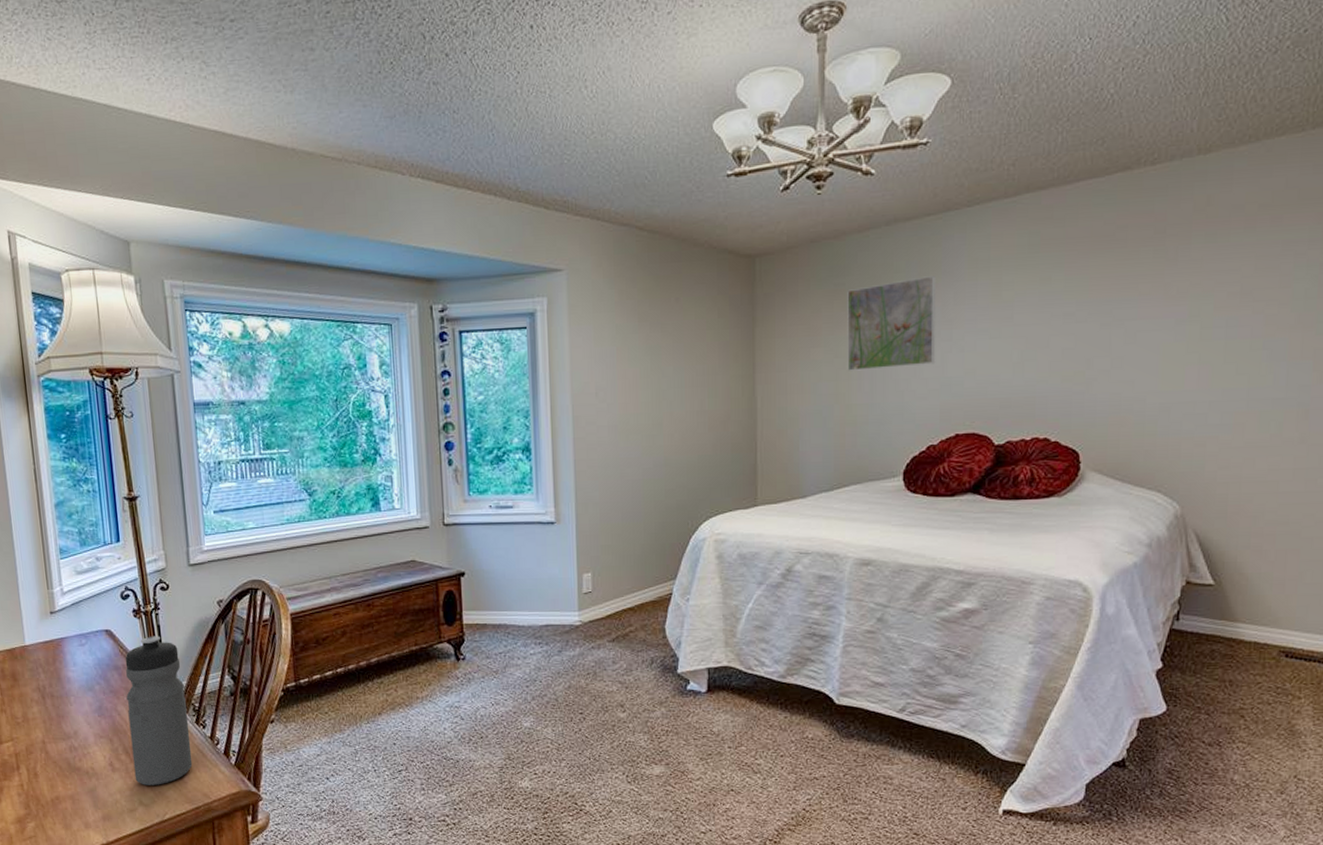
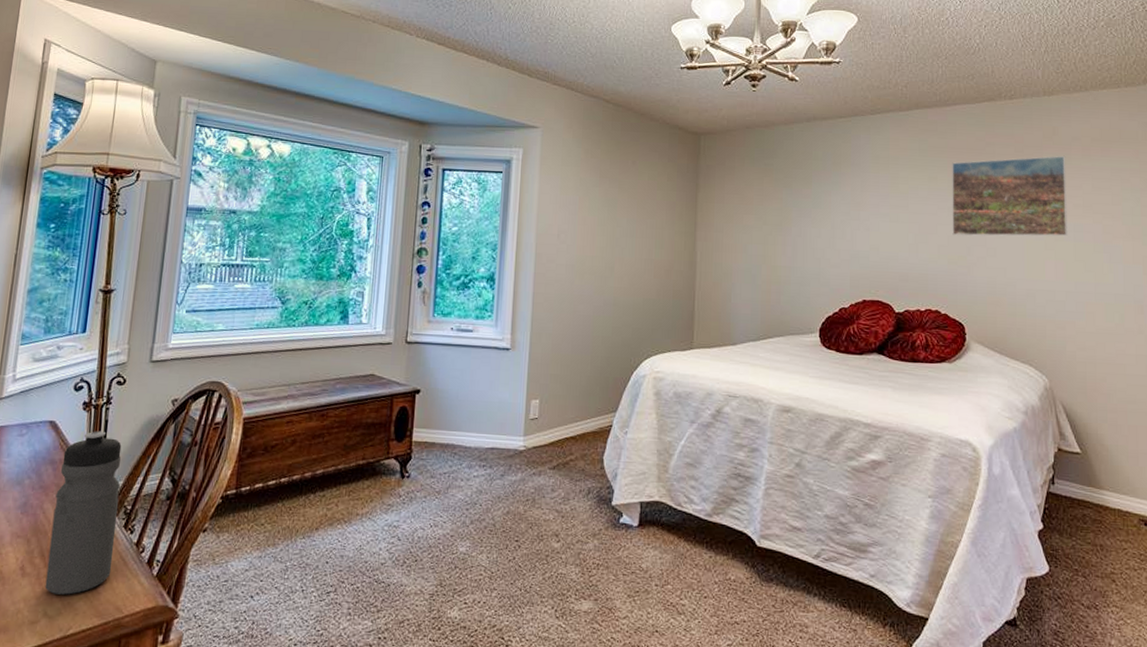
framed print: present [847,276,936,371] -> none [773,165,847,239]
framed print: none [1068,231,1222,348] -> present [952,155,1068,237]

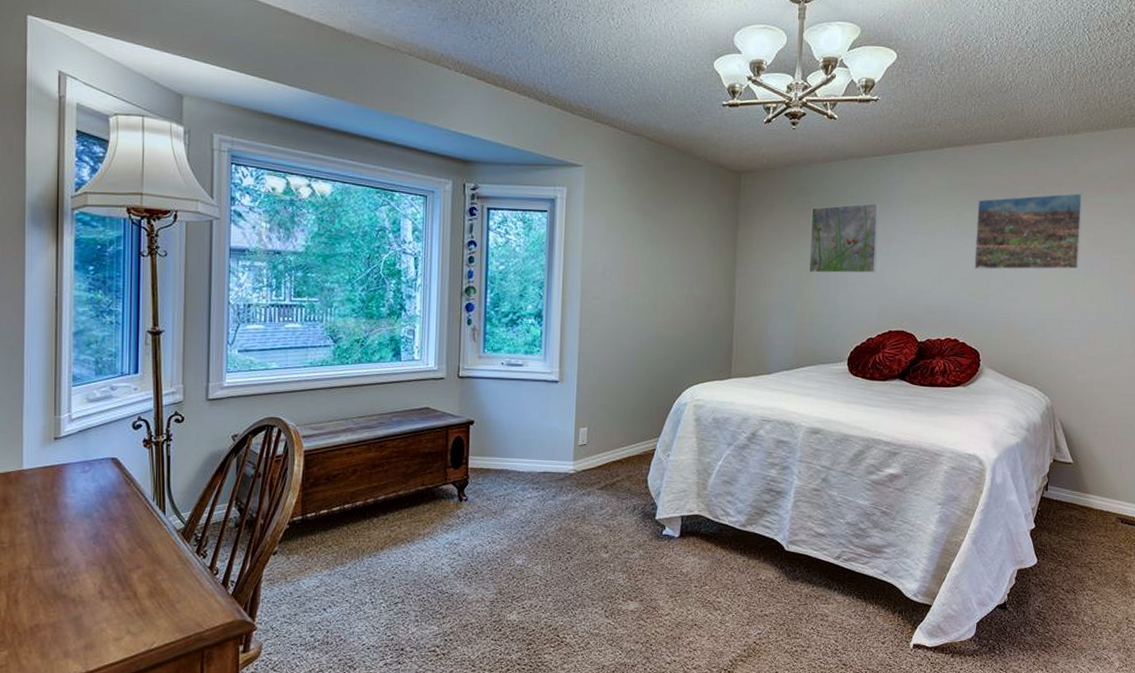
water bottle: present [45,431,122,595] -> none [125,466,189,614]
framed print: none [773,165,847,239] -> present [808,203,879,273]

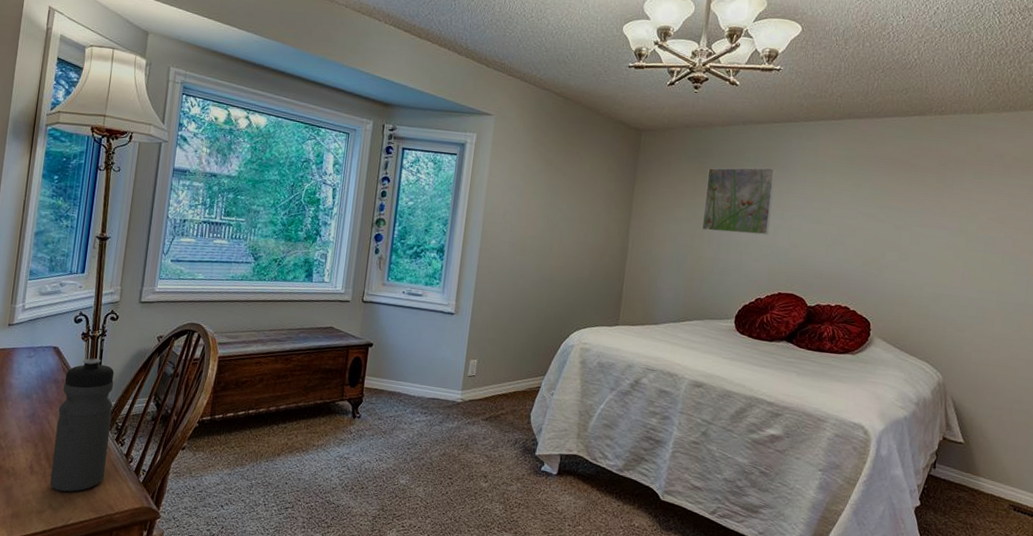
water bottle: none [125,466,189,614] -> present [49,358,114,492]
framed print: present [974,192,1083,270] -> none [869,171,987,247]

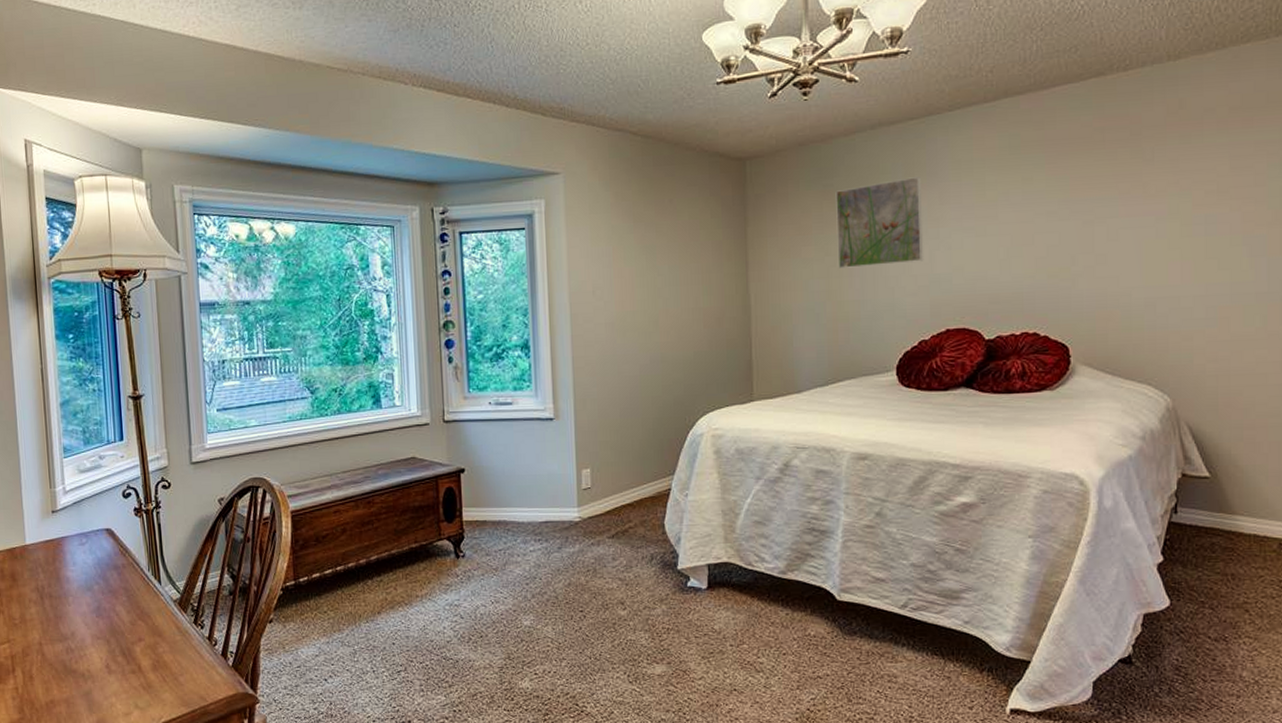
water bottle: present [49,358,114,492] -> none [125,534,190,688]

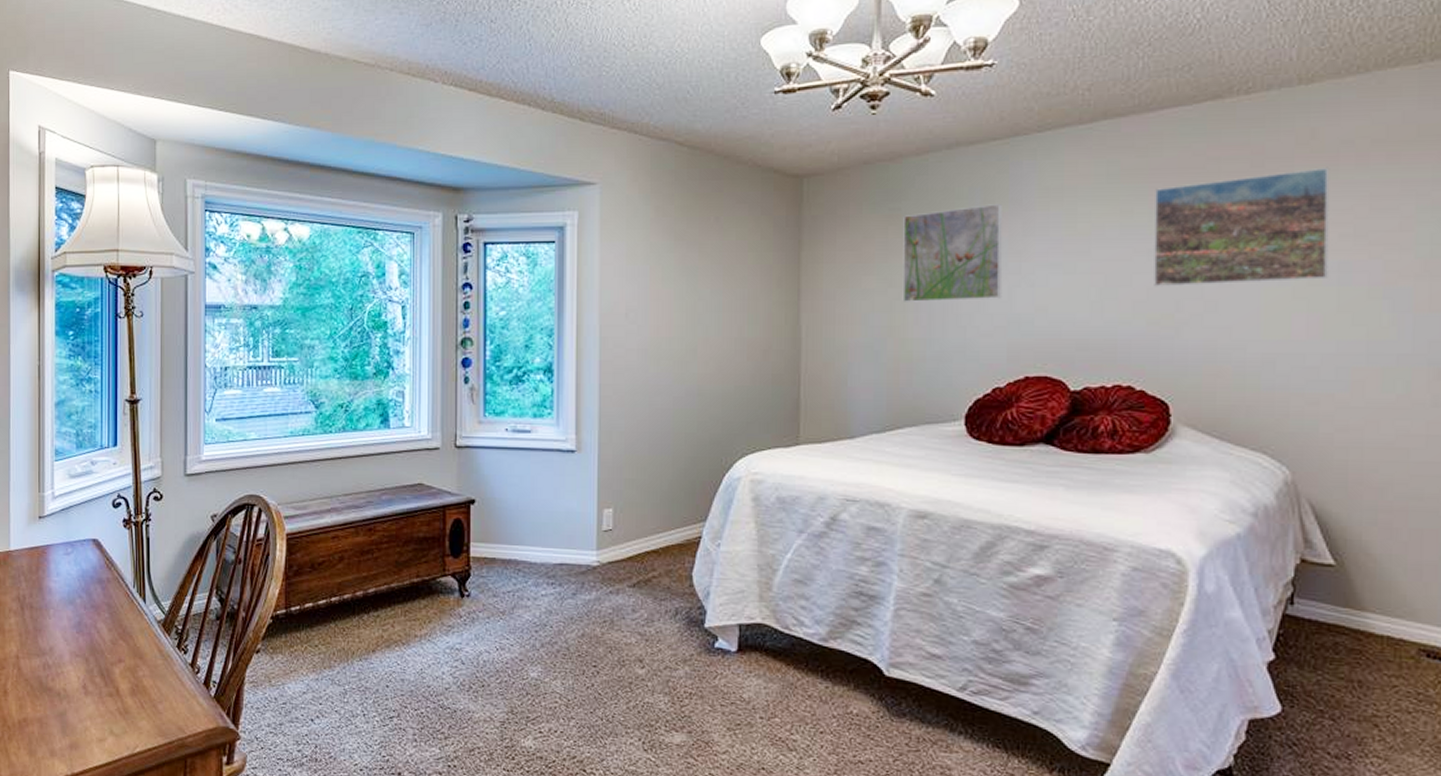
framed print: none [1051,132,1197,245] -> present [1154,167,1330,287]

